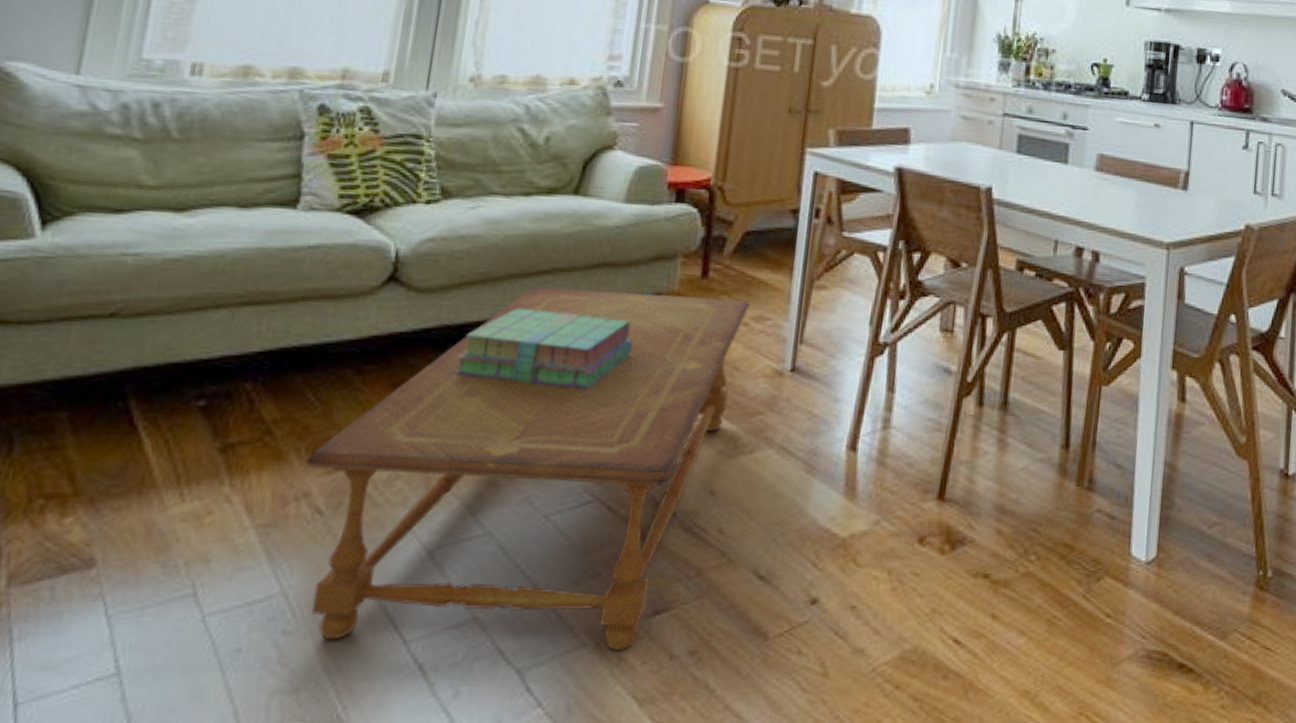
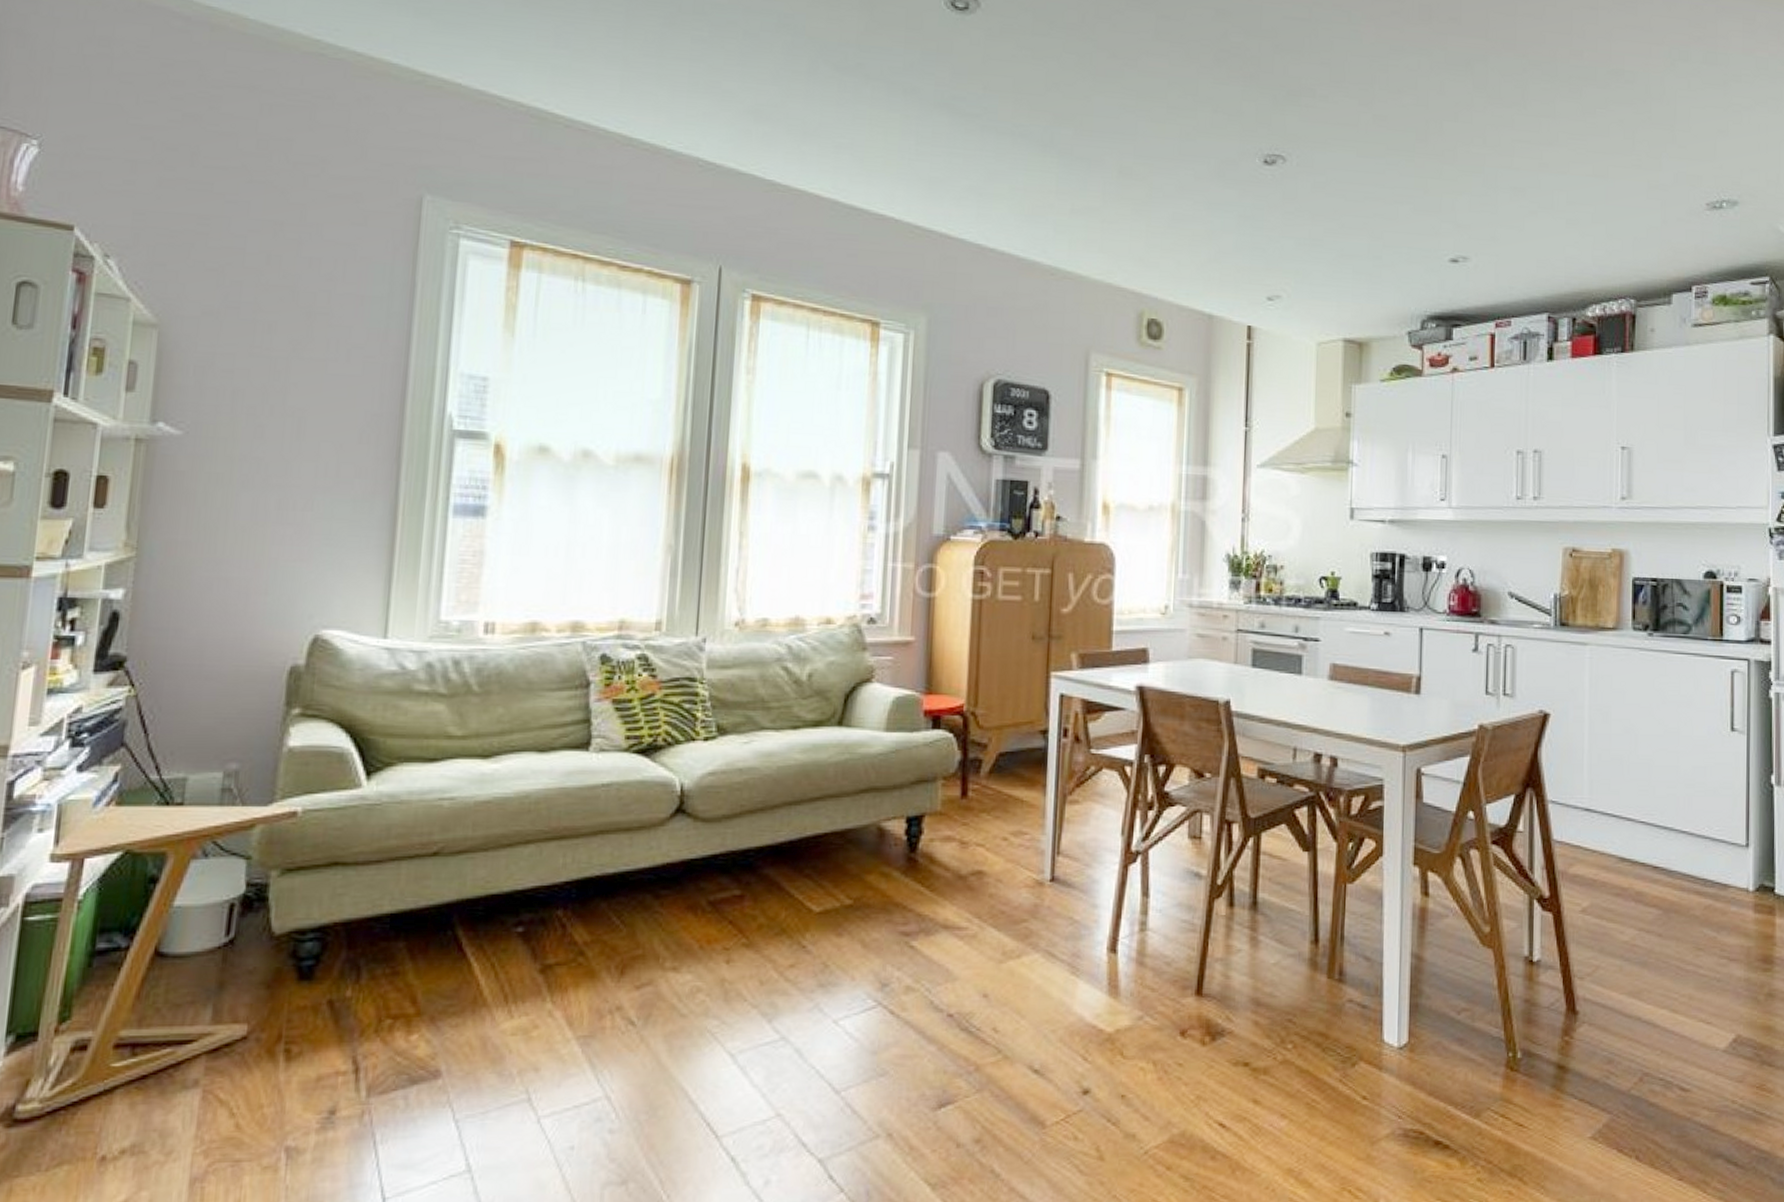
coffee table: present [305,287,749,650] -> none [616,812,1007,1140]
stack of books: present [455,308,632,389] -> none [743,832,902,904]

